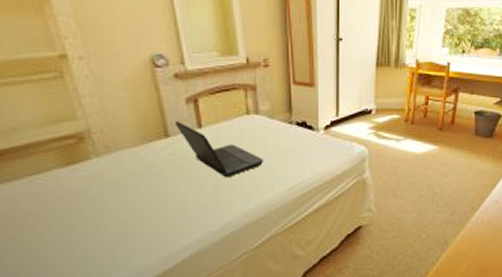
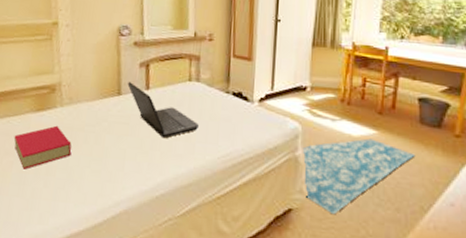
book: none [43,178,122,230] -> present [14,125,72,170]
rug: none [369,154,470,225] -> present [302,138,416,215]

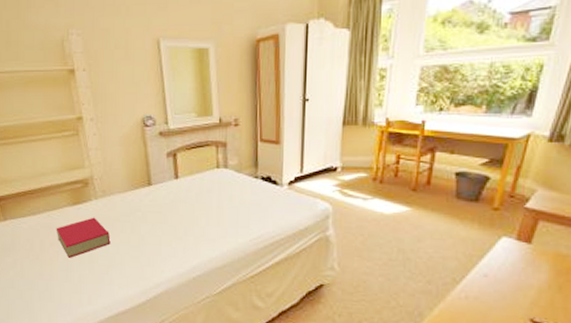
laptop: present [127,82,199,139] -> none [157,172,229,225]
rug: present [302,138,416,215] -> none [333,215,450,289]

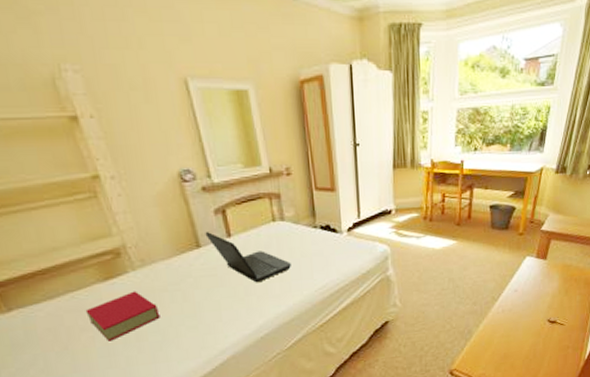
laptop: none [157,172,229,225] -> present [205,232,291,283]

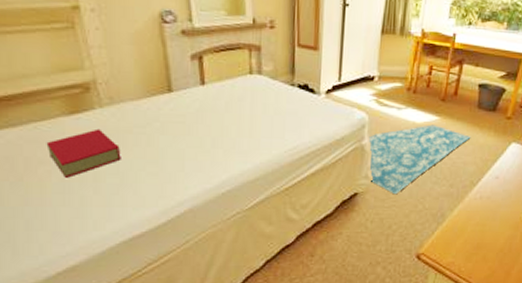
laptop: present [205,232,291,283] -> none [179,77,263,136]
rug: none [392,248,488,319] -> present [368,124,471,195]

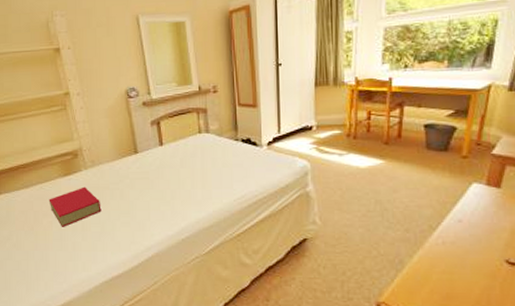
rug: present [368,124,471,195] -> none [312,168,423,240]

